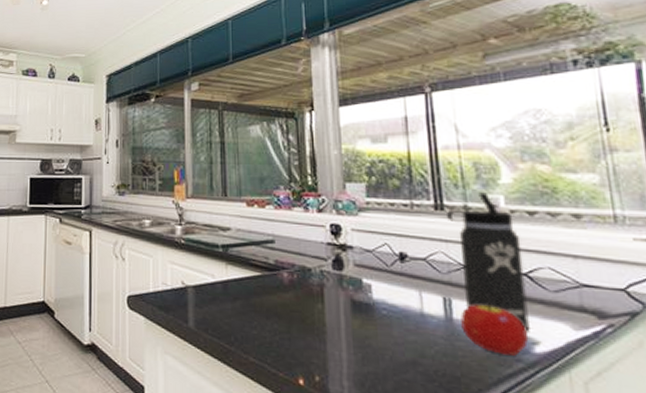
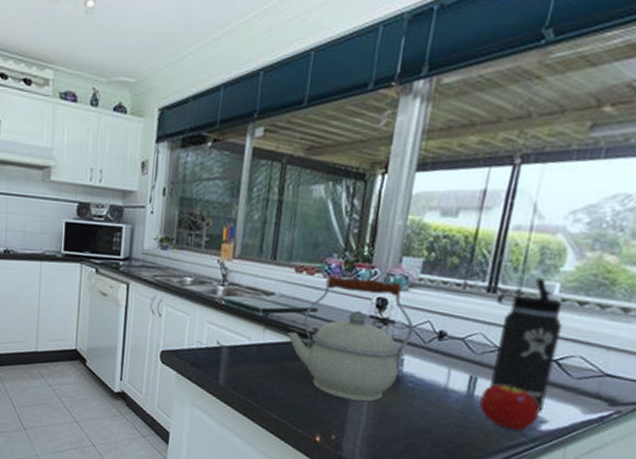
kettle: none [250,206,373,335] -> present [288,275,414,402]

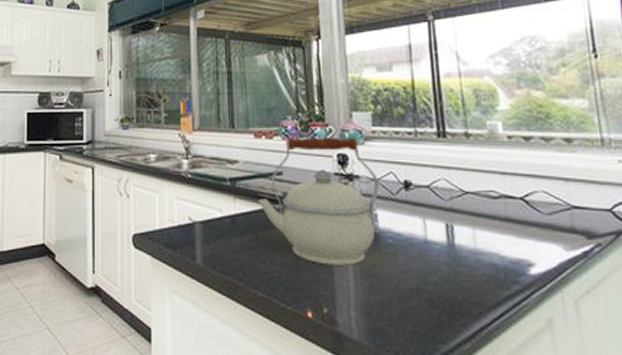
fruit: present [479,384,540,431] -> none [462,227,525,278]
thermos bottle: present [489,278,563,411] -> none [448,119,527,253]

